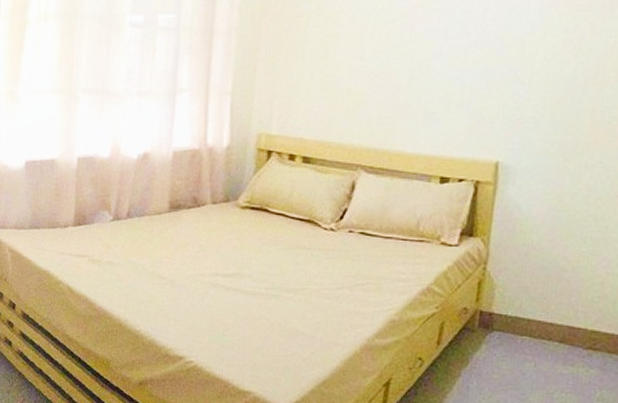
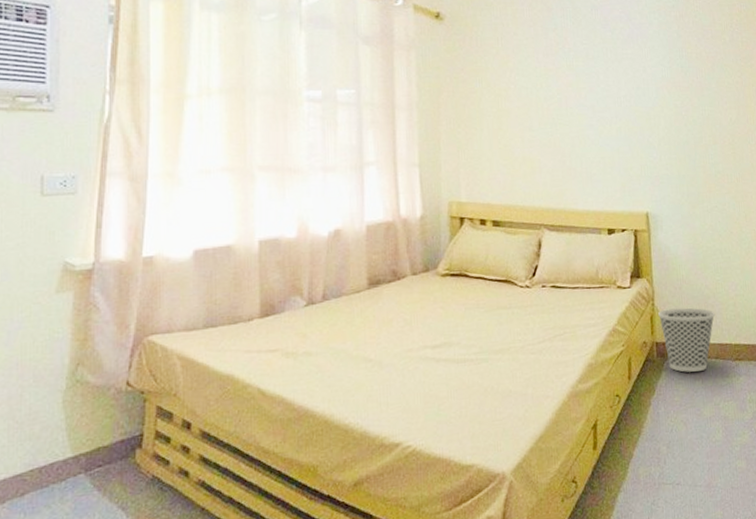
wastebasket: none [489,276,571,353] -> present [658,307,715,372]

